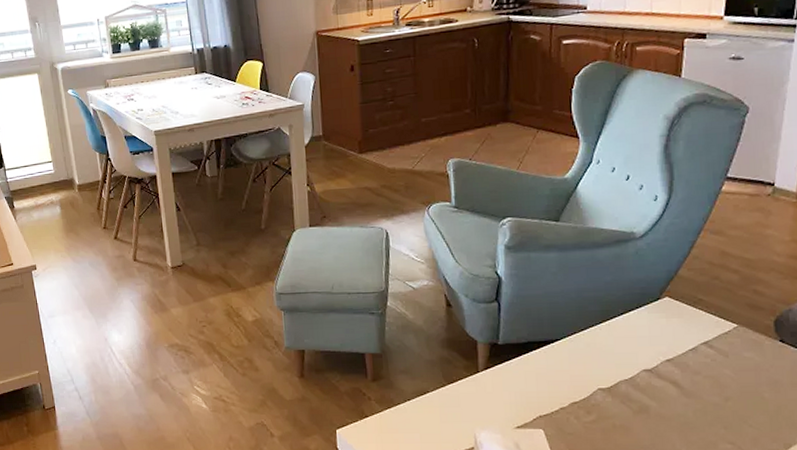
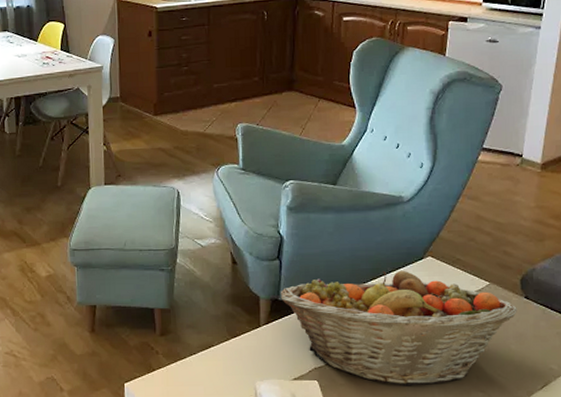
fruit basket: none [499,312,771,437] -> present [280,270,517,386]

